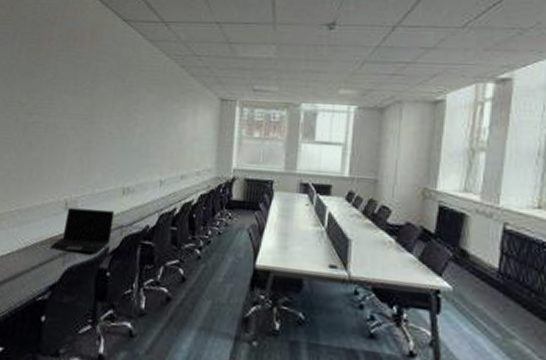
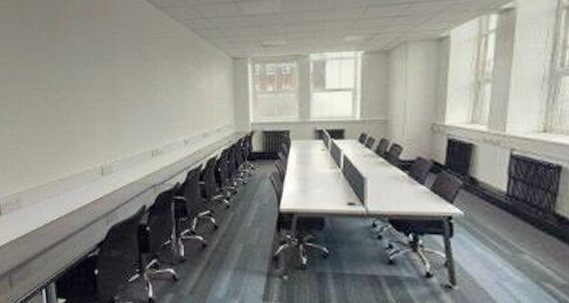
laptop: present [50,207,115,254] -> none [93,172,147,213]

